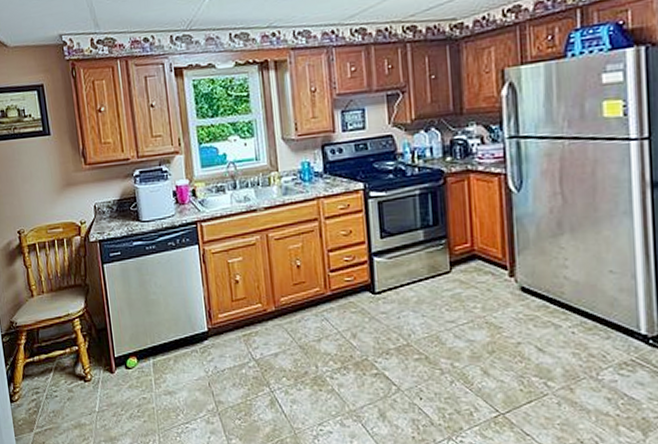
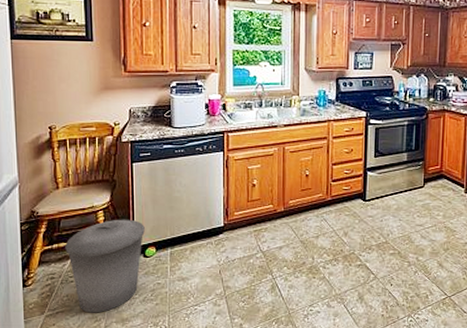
trash can: none [46,327,124,431] -> present [65,219,145,313]

